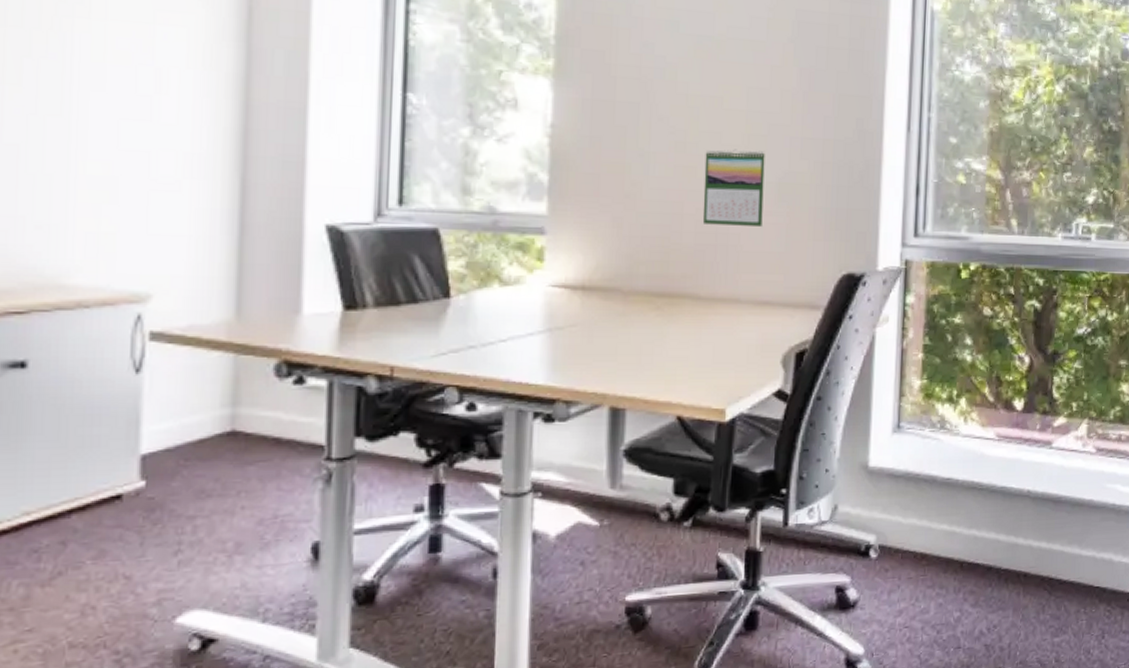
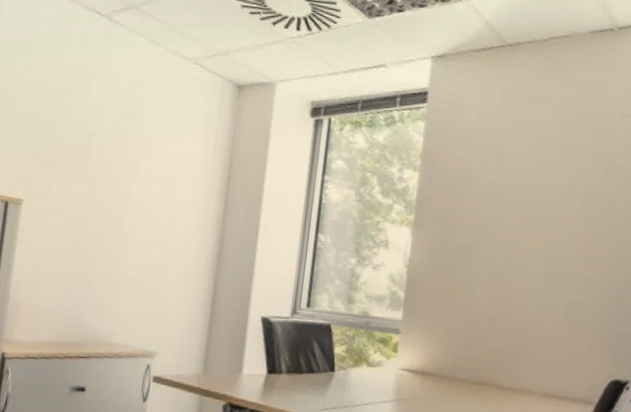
calendar: present [702,149,765,226] -> none [509,283,558,340]

